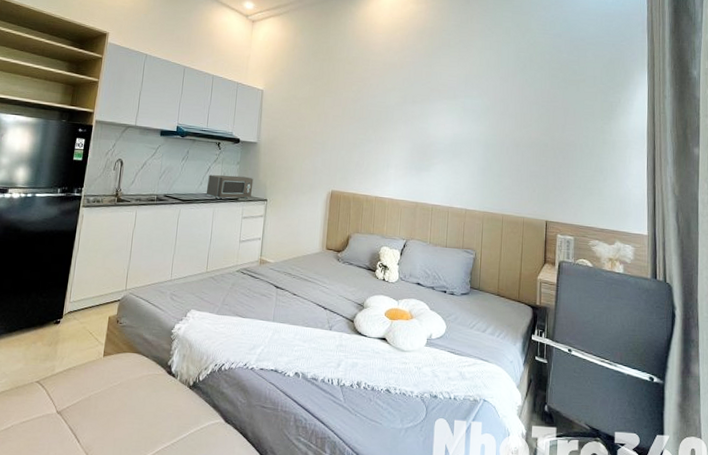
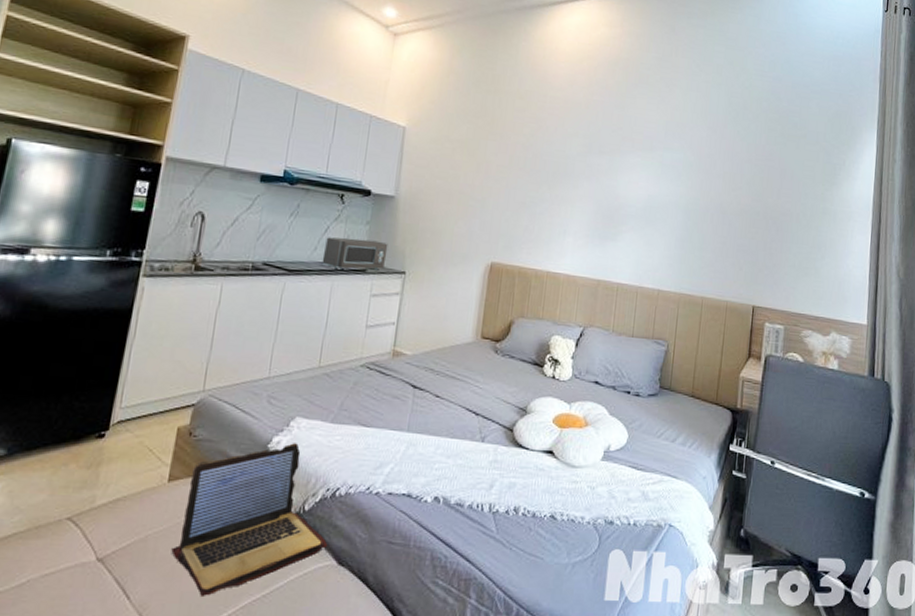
laptop: none [107,329,217,442] -> present [171,443,328,596]

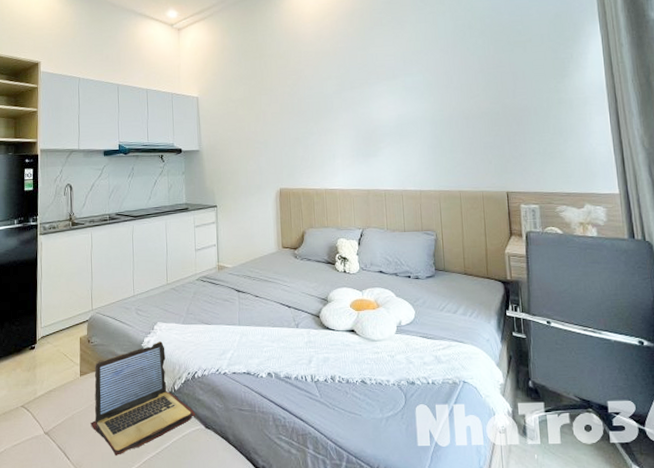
microwave: present [321,237,389,270] -> none [156,185,201,211]

